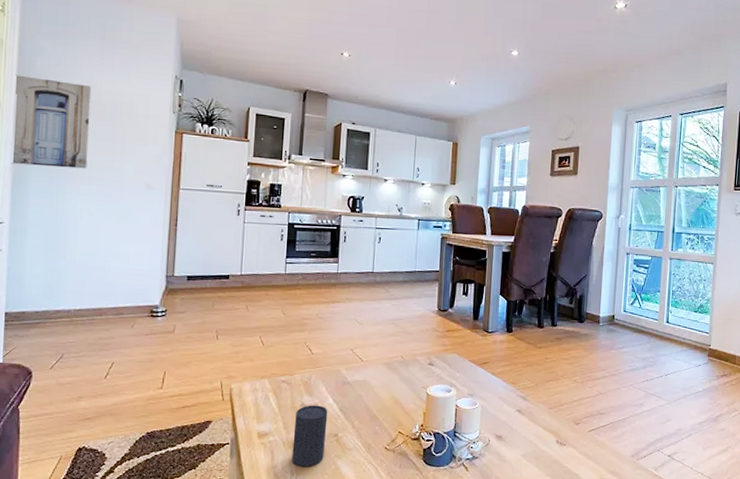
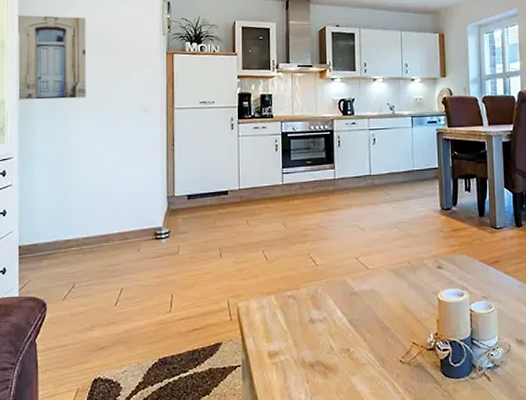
cup: present [292,405,328,467] -> none [304,319,338,387]

